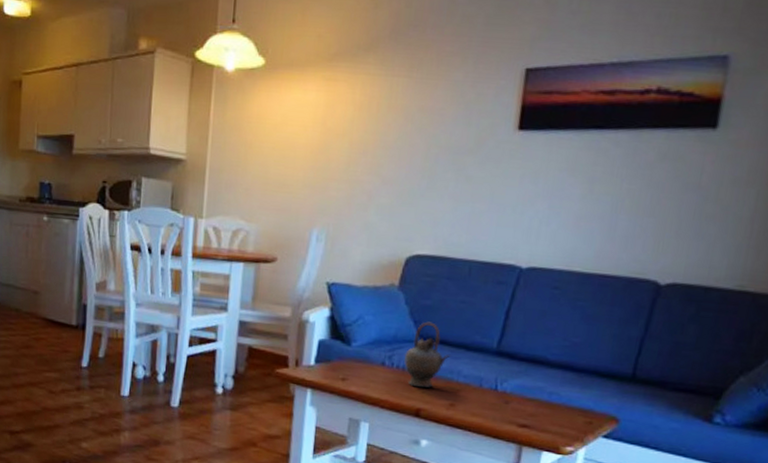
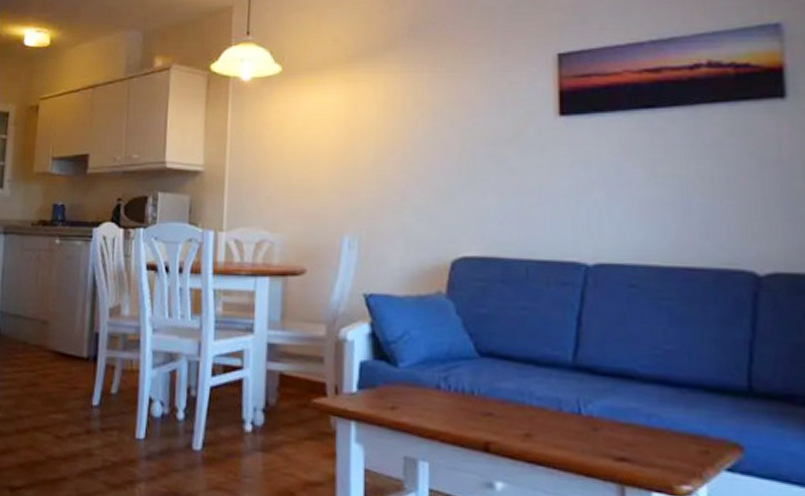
teapot: present [403,321,451,388] -> none [462,333,518,416]

